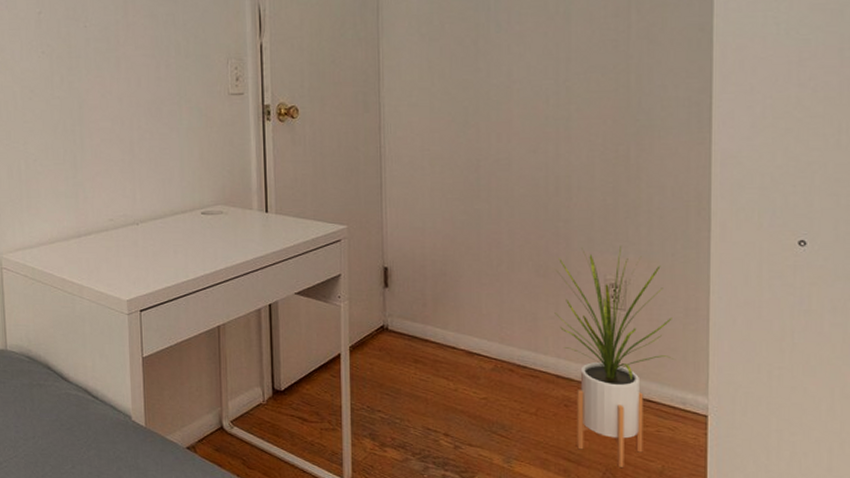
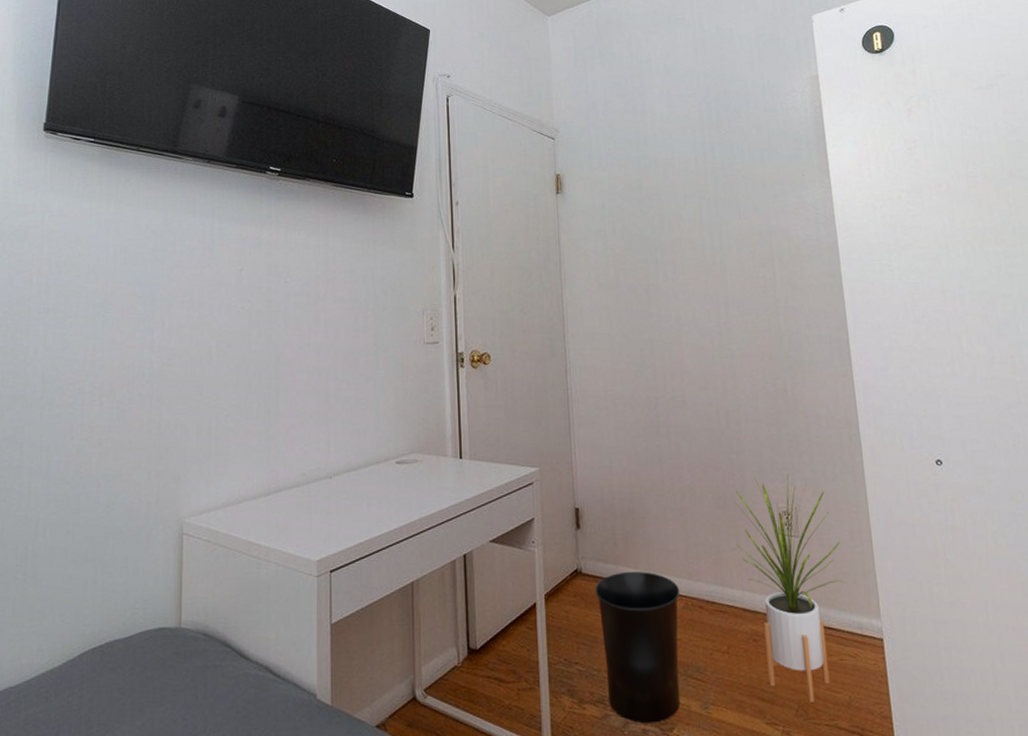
waste bin: none [400,331,490,470] -> present [594,571,681,724]

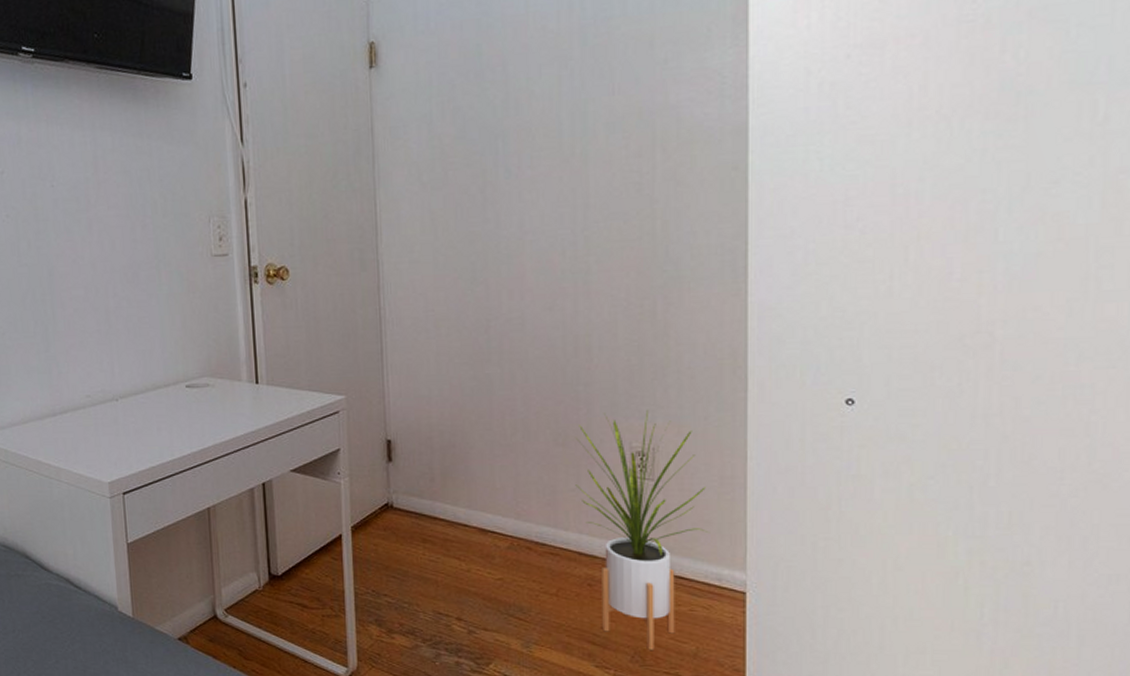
waste bin: present [594,571,681,724] -> none [407,508,505,657]

